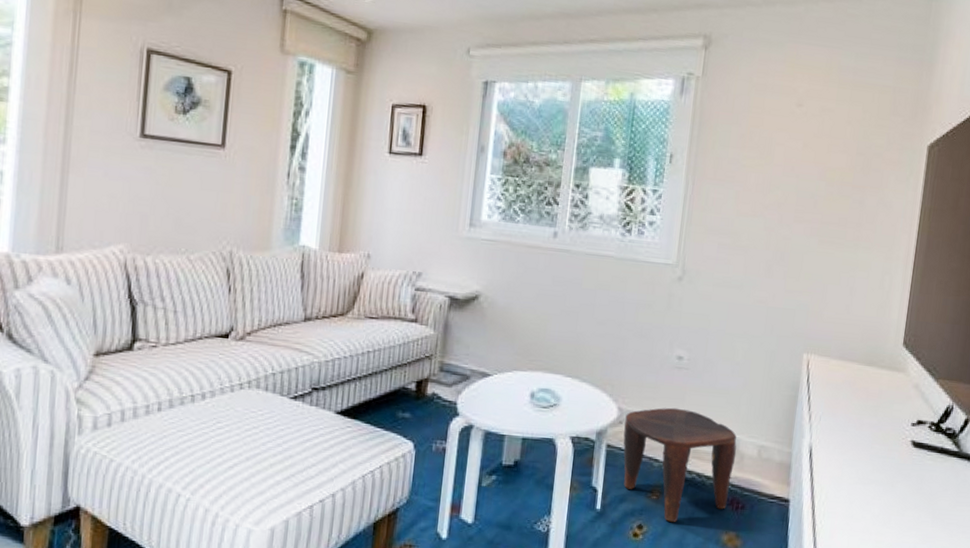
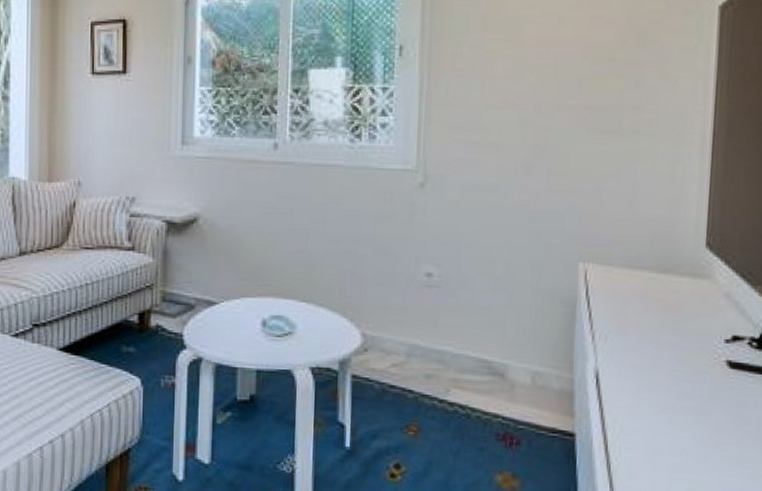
stool: present [623,407,737,522] -> none [370,331,506,461]

